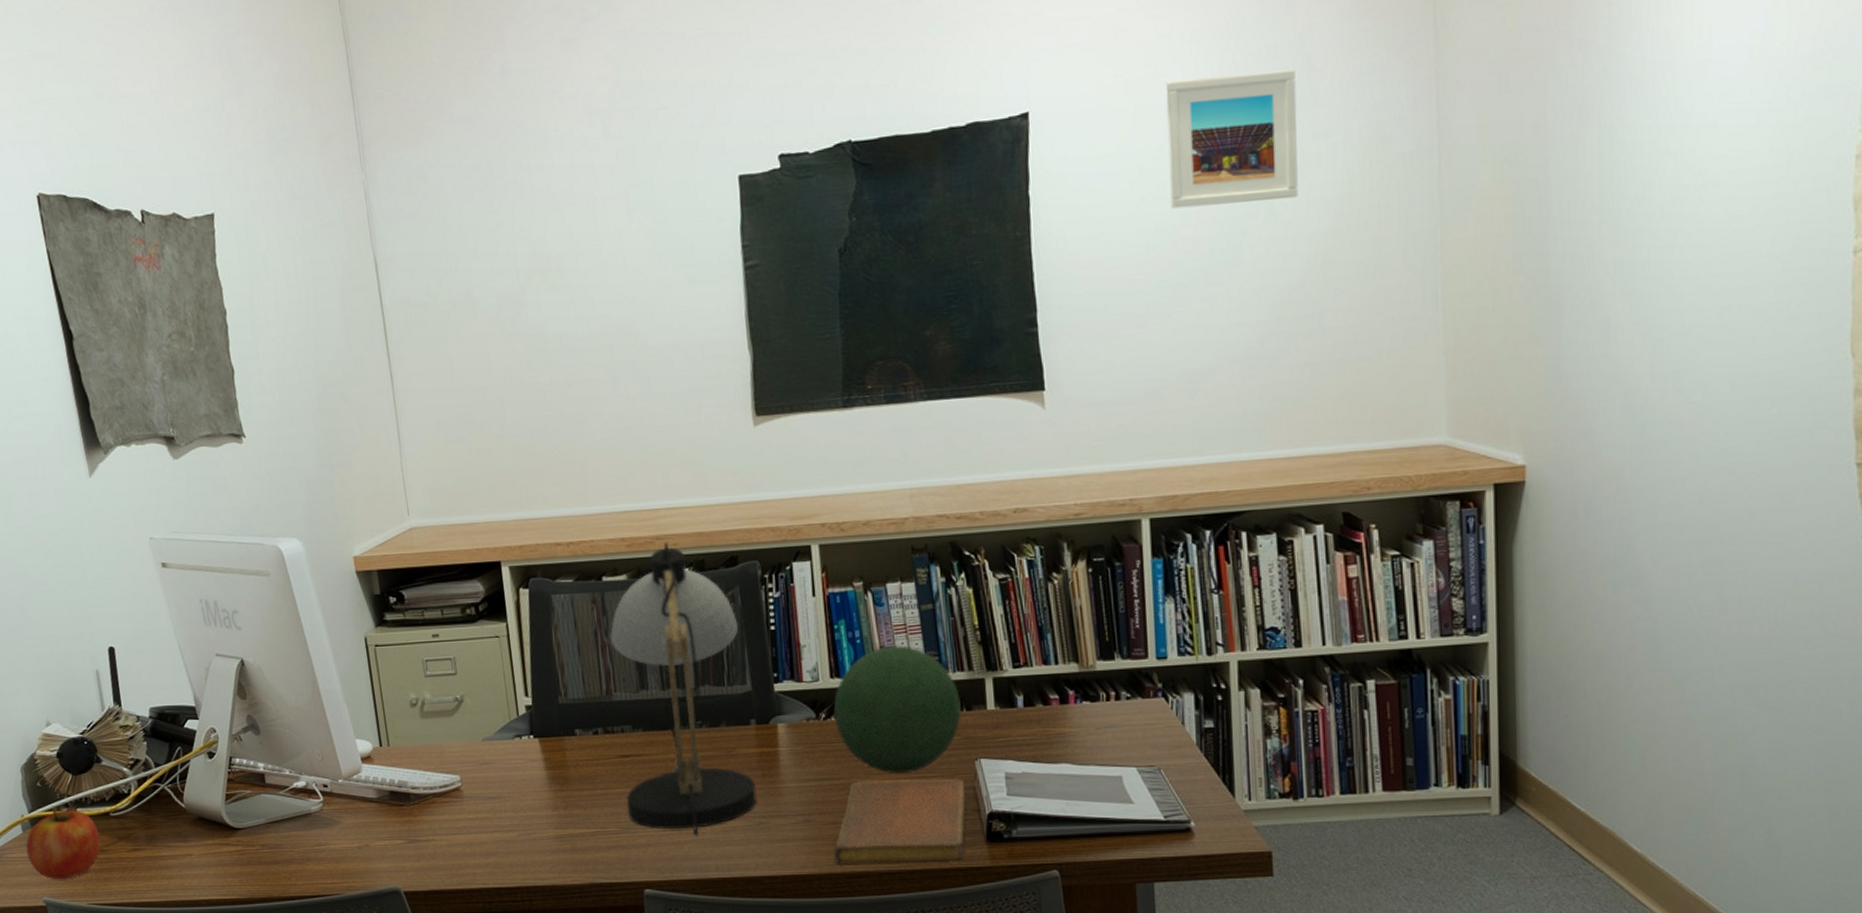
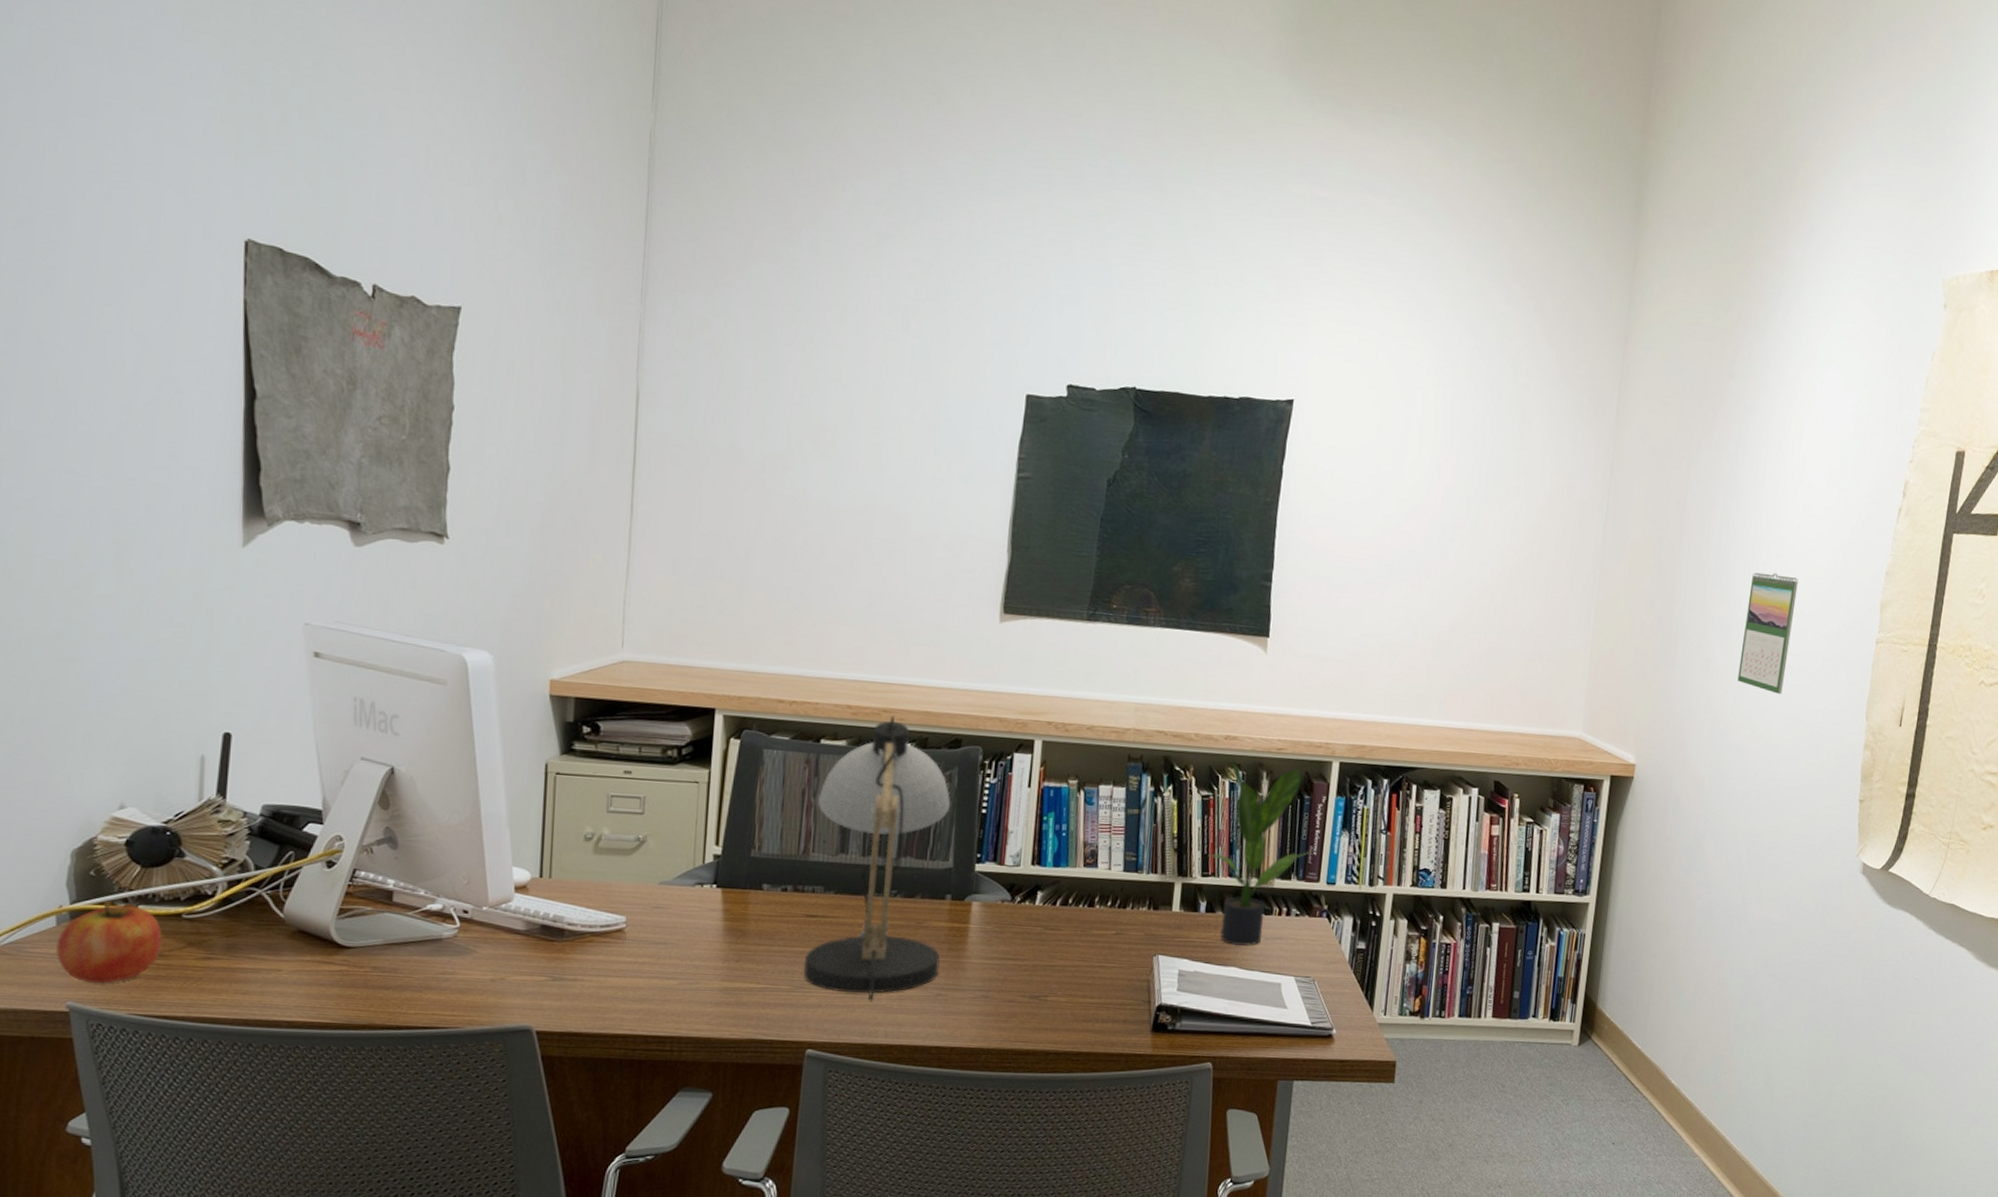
decorative orb: present [833,644,962,774] -> none [1028,841,1150,962]
notebook: present [833,778,966,864] -> none [1005,964,1141,1047]
potted plant: none [1016,531,1140,740] -> present [1208,757,1318,946]
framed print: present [1166,69,1299,209] -> none [1398,402,1511,519]
calendar: none [1652,189,1724,345] -> present [1737,572,1799,694]

